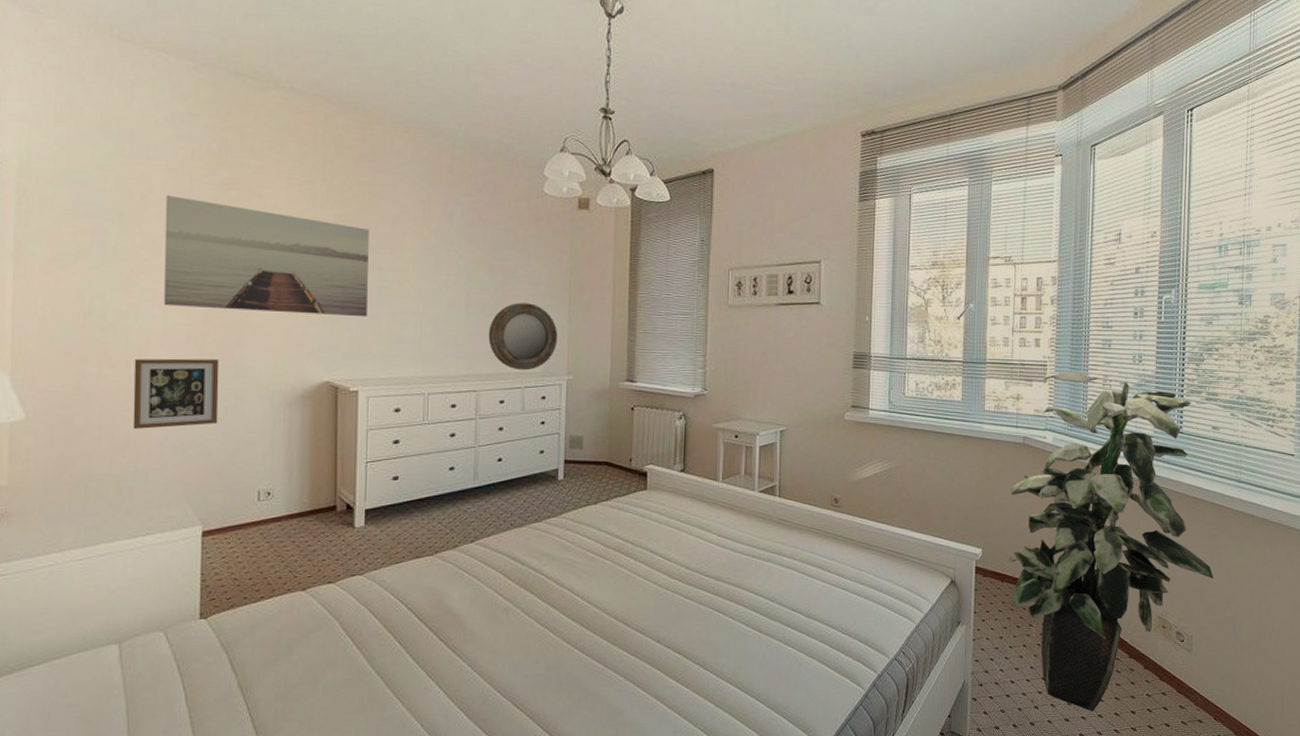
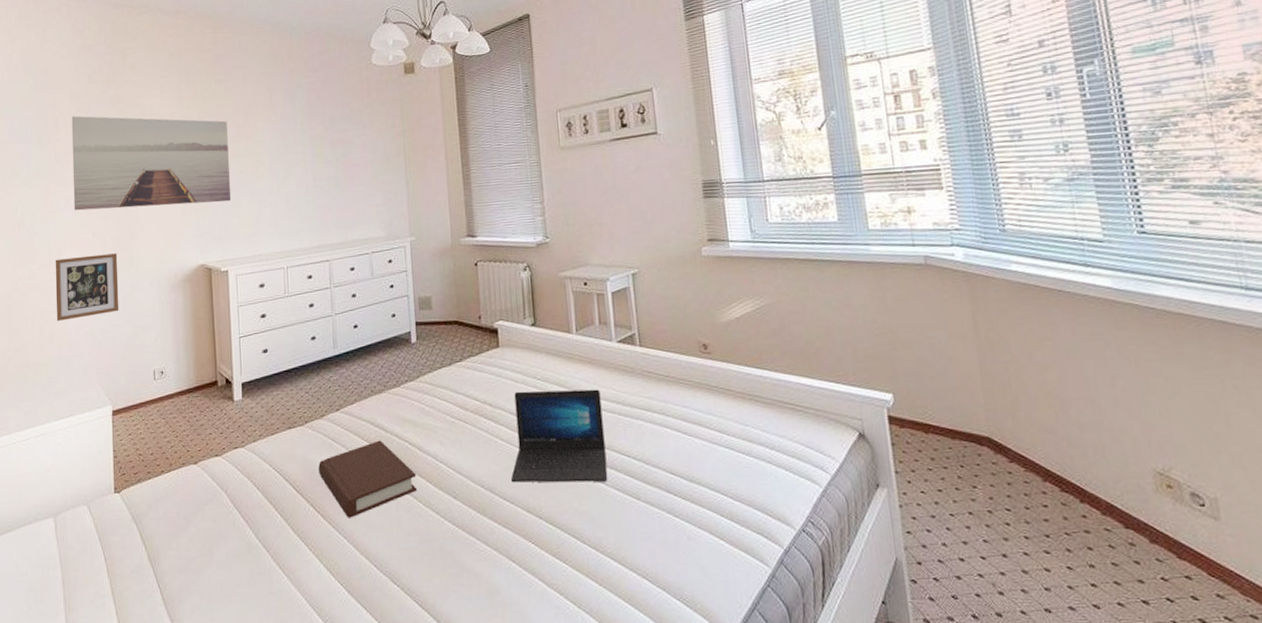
book: none [446,572,551,647] -> present [318,440,418,518]
home mirror: present [488,303,558,371] -> none [334,170,398,237]
laptop: none [645,532,738,616] -> present [511,389,608,483]
indoor plant: present [1006,372,1214,711] -> none [919,173,1234,600]

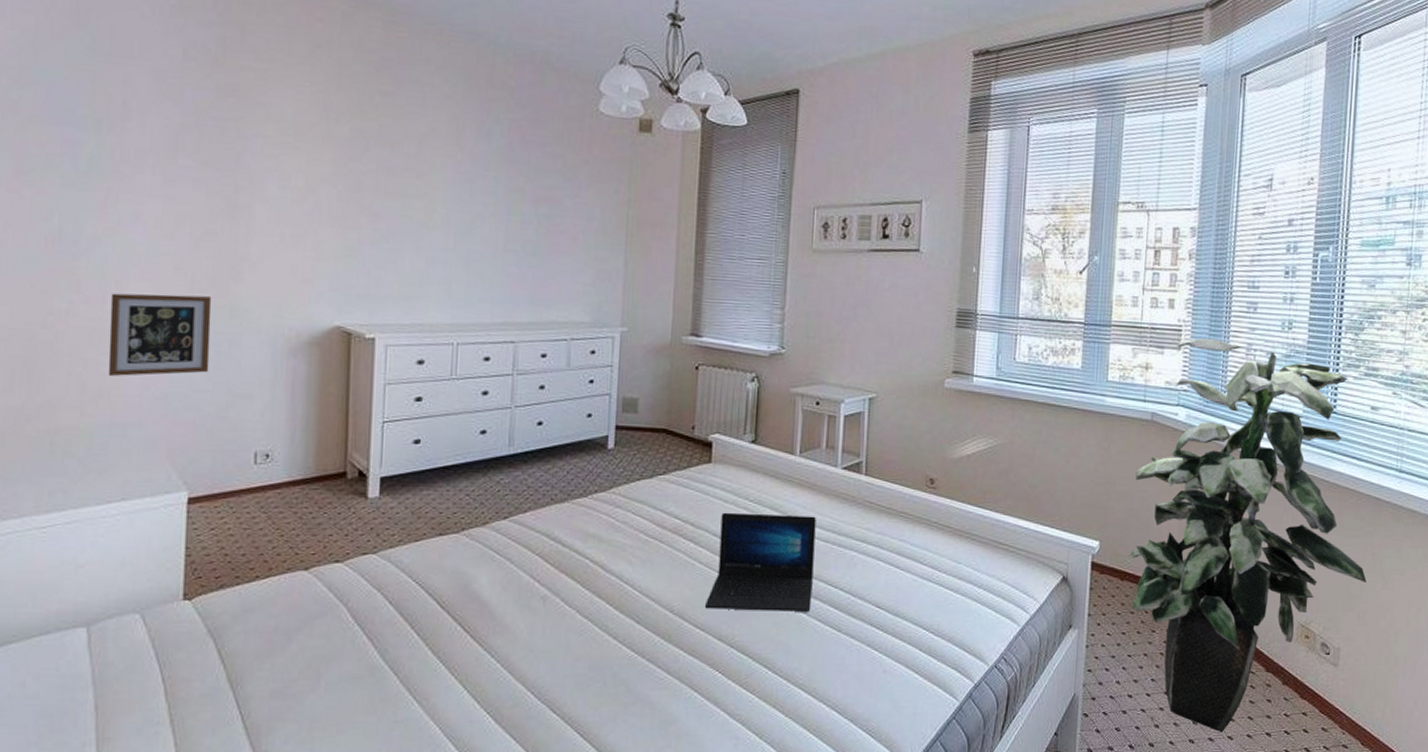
wall art: present [71,116,232,211] -> none [146,101,392,252]
book: present [318,440,418,518] -> none [473,555,595,640]
indoor plant: none [919,173,1234,600] -> present [1128,338,1367,732]

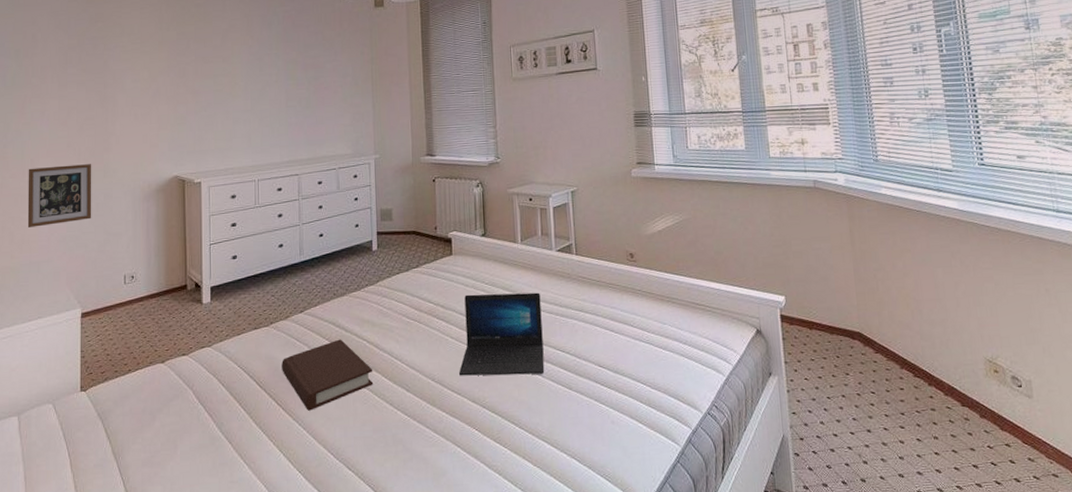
book: none [473,555,595,640] -> present [282,339,374,411]
indoor plant: present [1128,338,1367,732] -> none [808,112,1045,466]

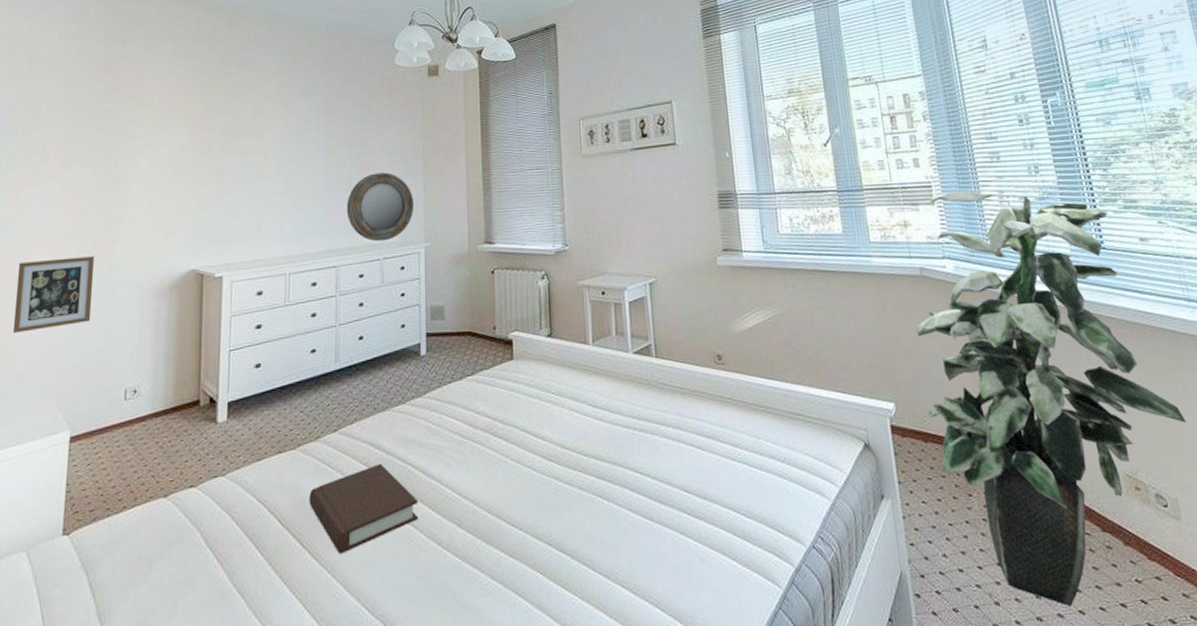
home mirror: none [305,93,365,154] -> present [346,172,415,242]
laptop: present [459,292,545,376] -> none [521,403,621,507]
indoor plant: none [808,112,1045,466] -> present [916,191,1186,606]

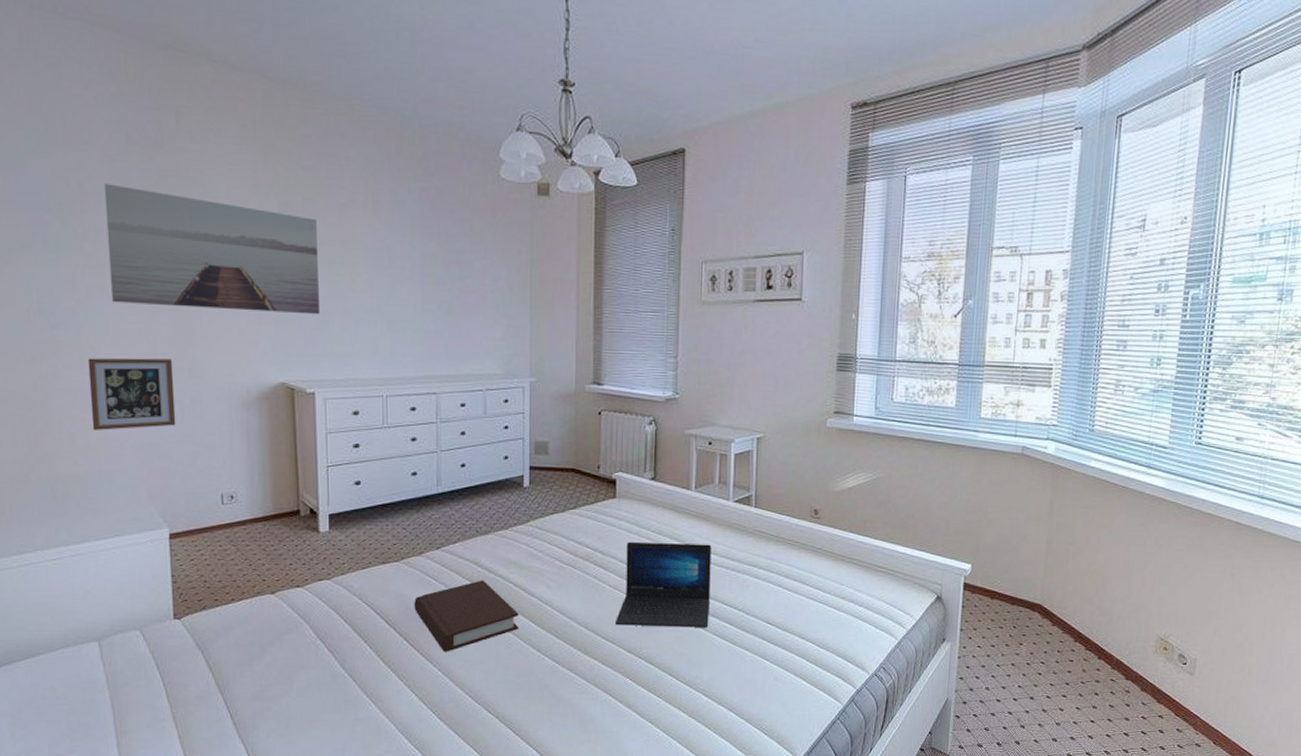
wall art: none [48,104,234,209] -> present [104,183,321,315]
home mirror: present [346,172,415,242] -> none [446,299,520,372]
laptop: none [521,403,621,507] -> present [616,541,712,628]
indoor plant: present [916,191,1186,606] -> none [998,376,1225,732]

